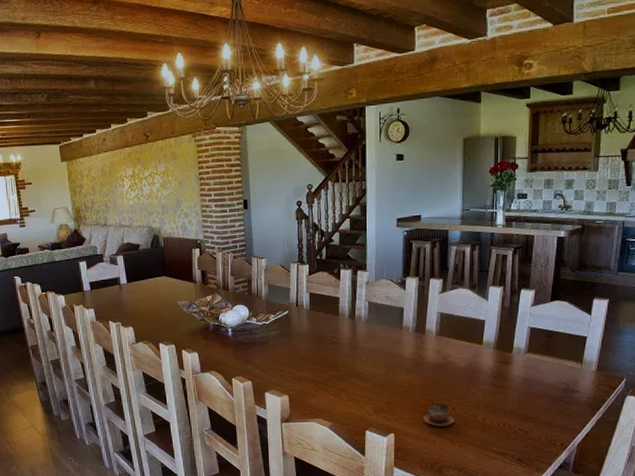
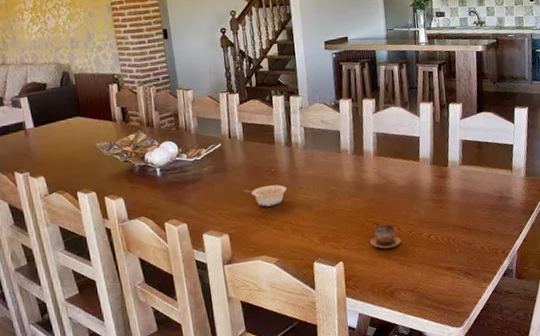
legume: none [306,354,346,374] -> present [244,185,287,207]

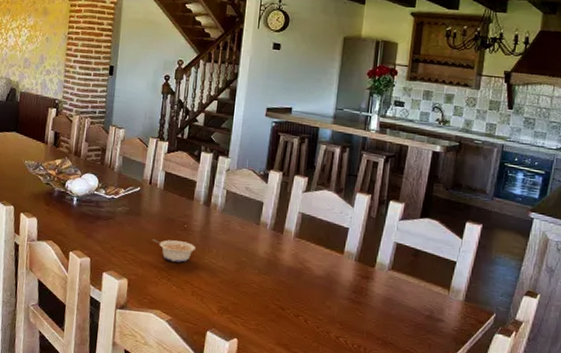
cup: present [370,224,402,249] -> none [271,311,306,339]

